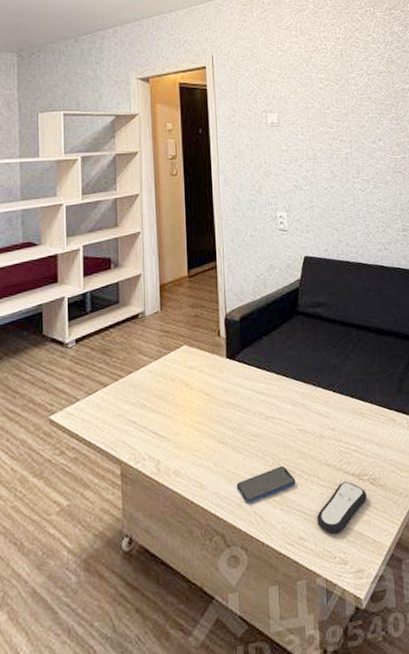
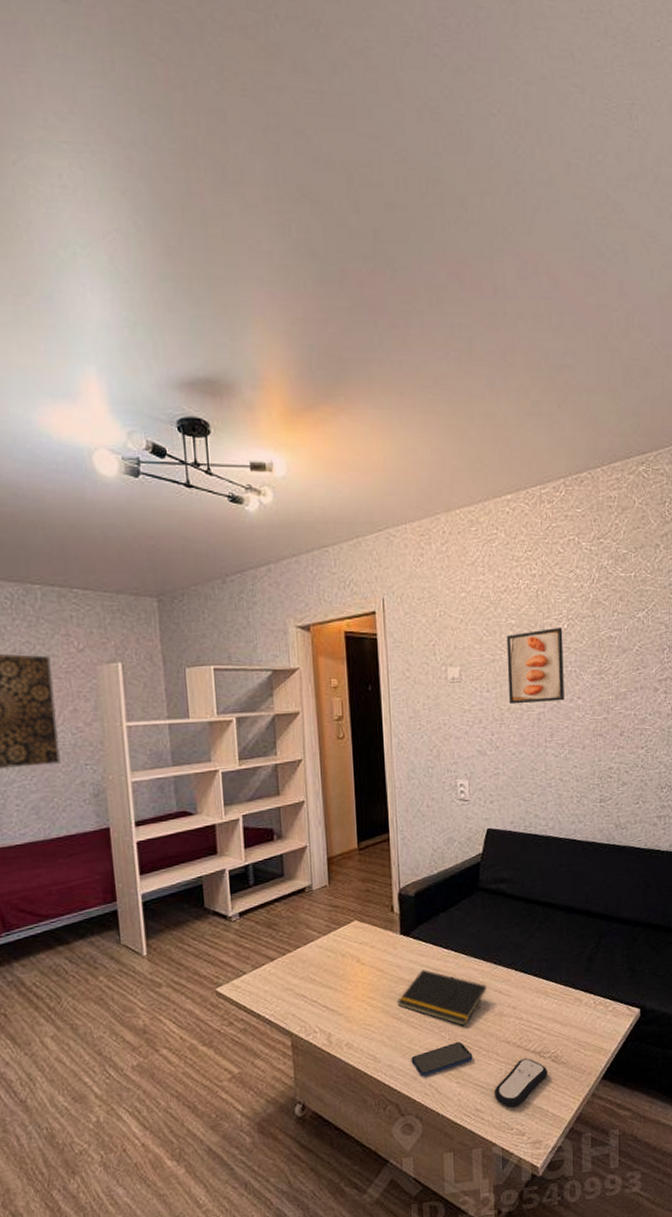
notepad: none [223,393,308,450] -> present [397,970,487,1027]
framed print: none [317,80,368,146] -> present [506,627,564,705]

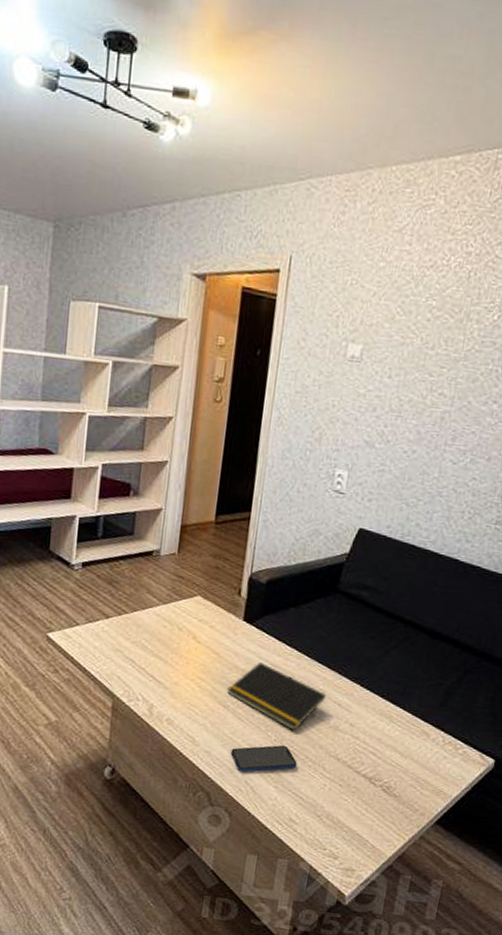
remote control: present [495,1058,548,1108] -> none [312,780,376,828]
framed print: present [506,627,564,705] -> none [412,317,492,402]

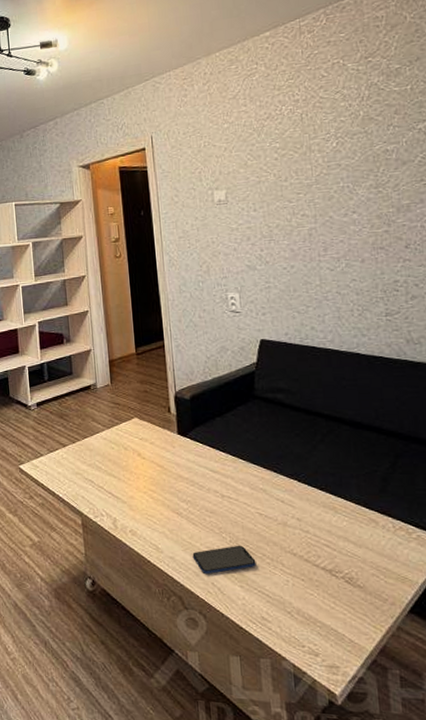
notepad: present [227,663,327,731] -> none [177,470,269,531]

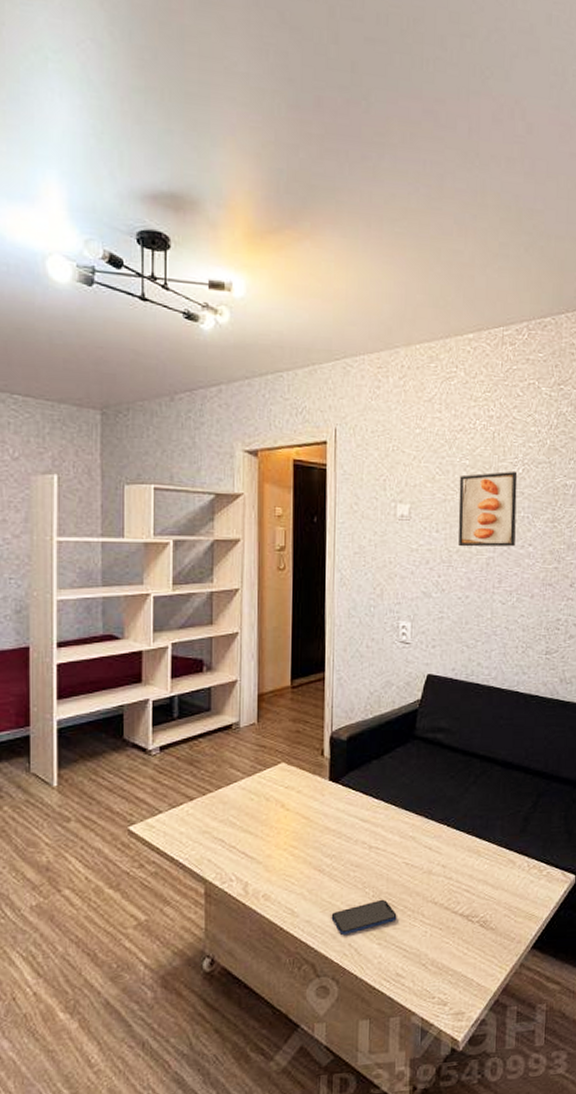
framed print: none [271,145,337,222] -> present [458,471,518,547]

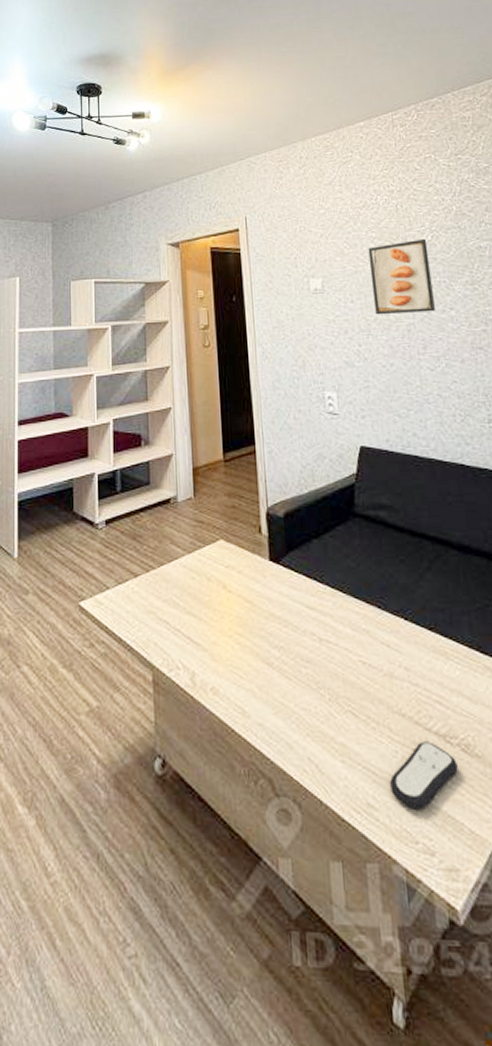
smartphone: present [331,899,397,936] -> none [285,704,360,747]
remote control: none [417,921,475,974] -> present [390,741,458,810]

